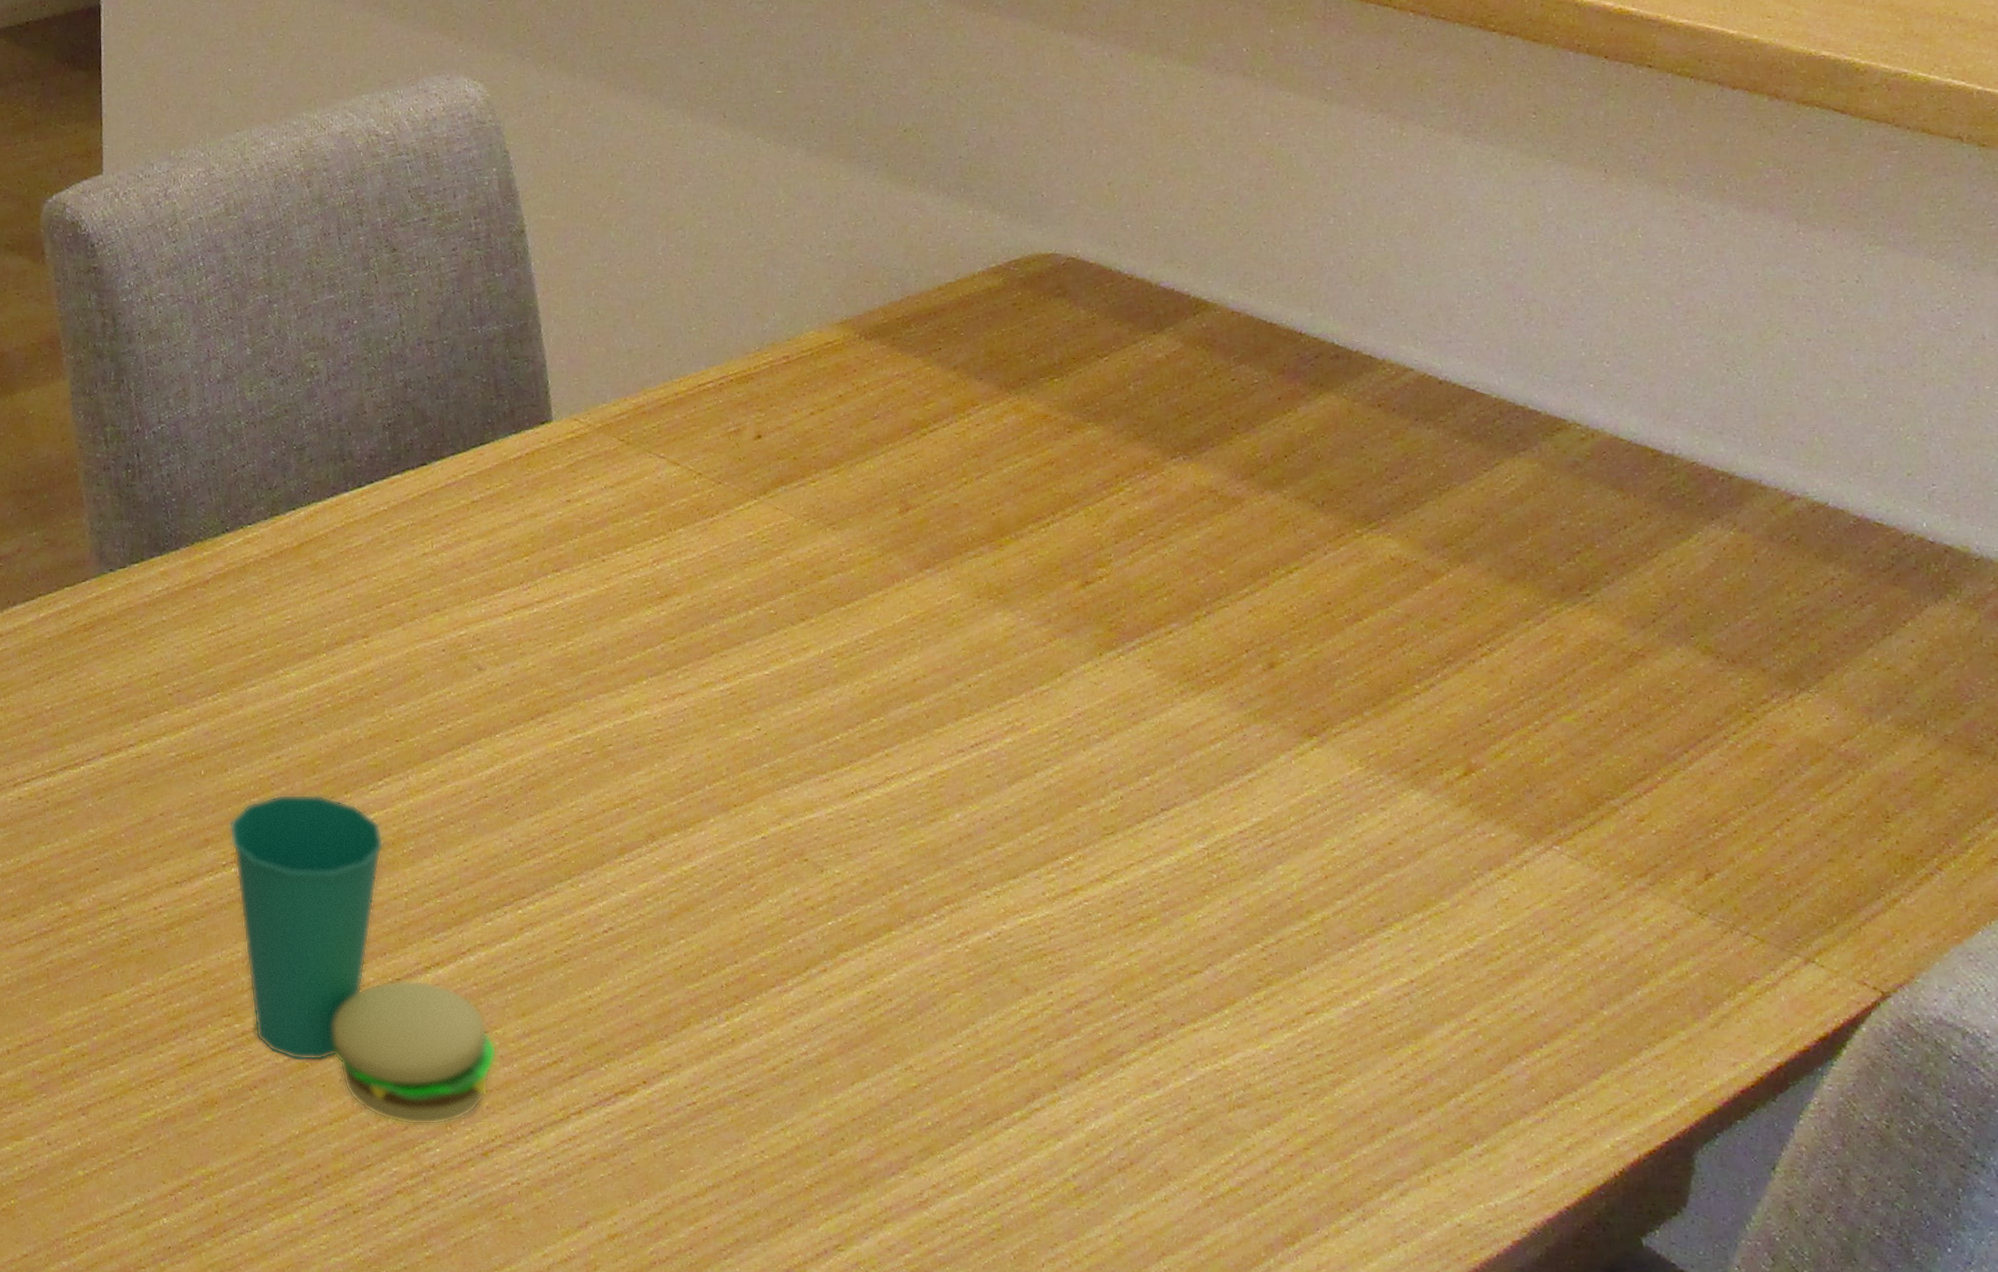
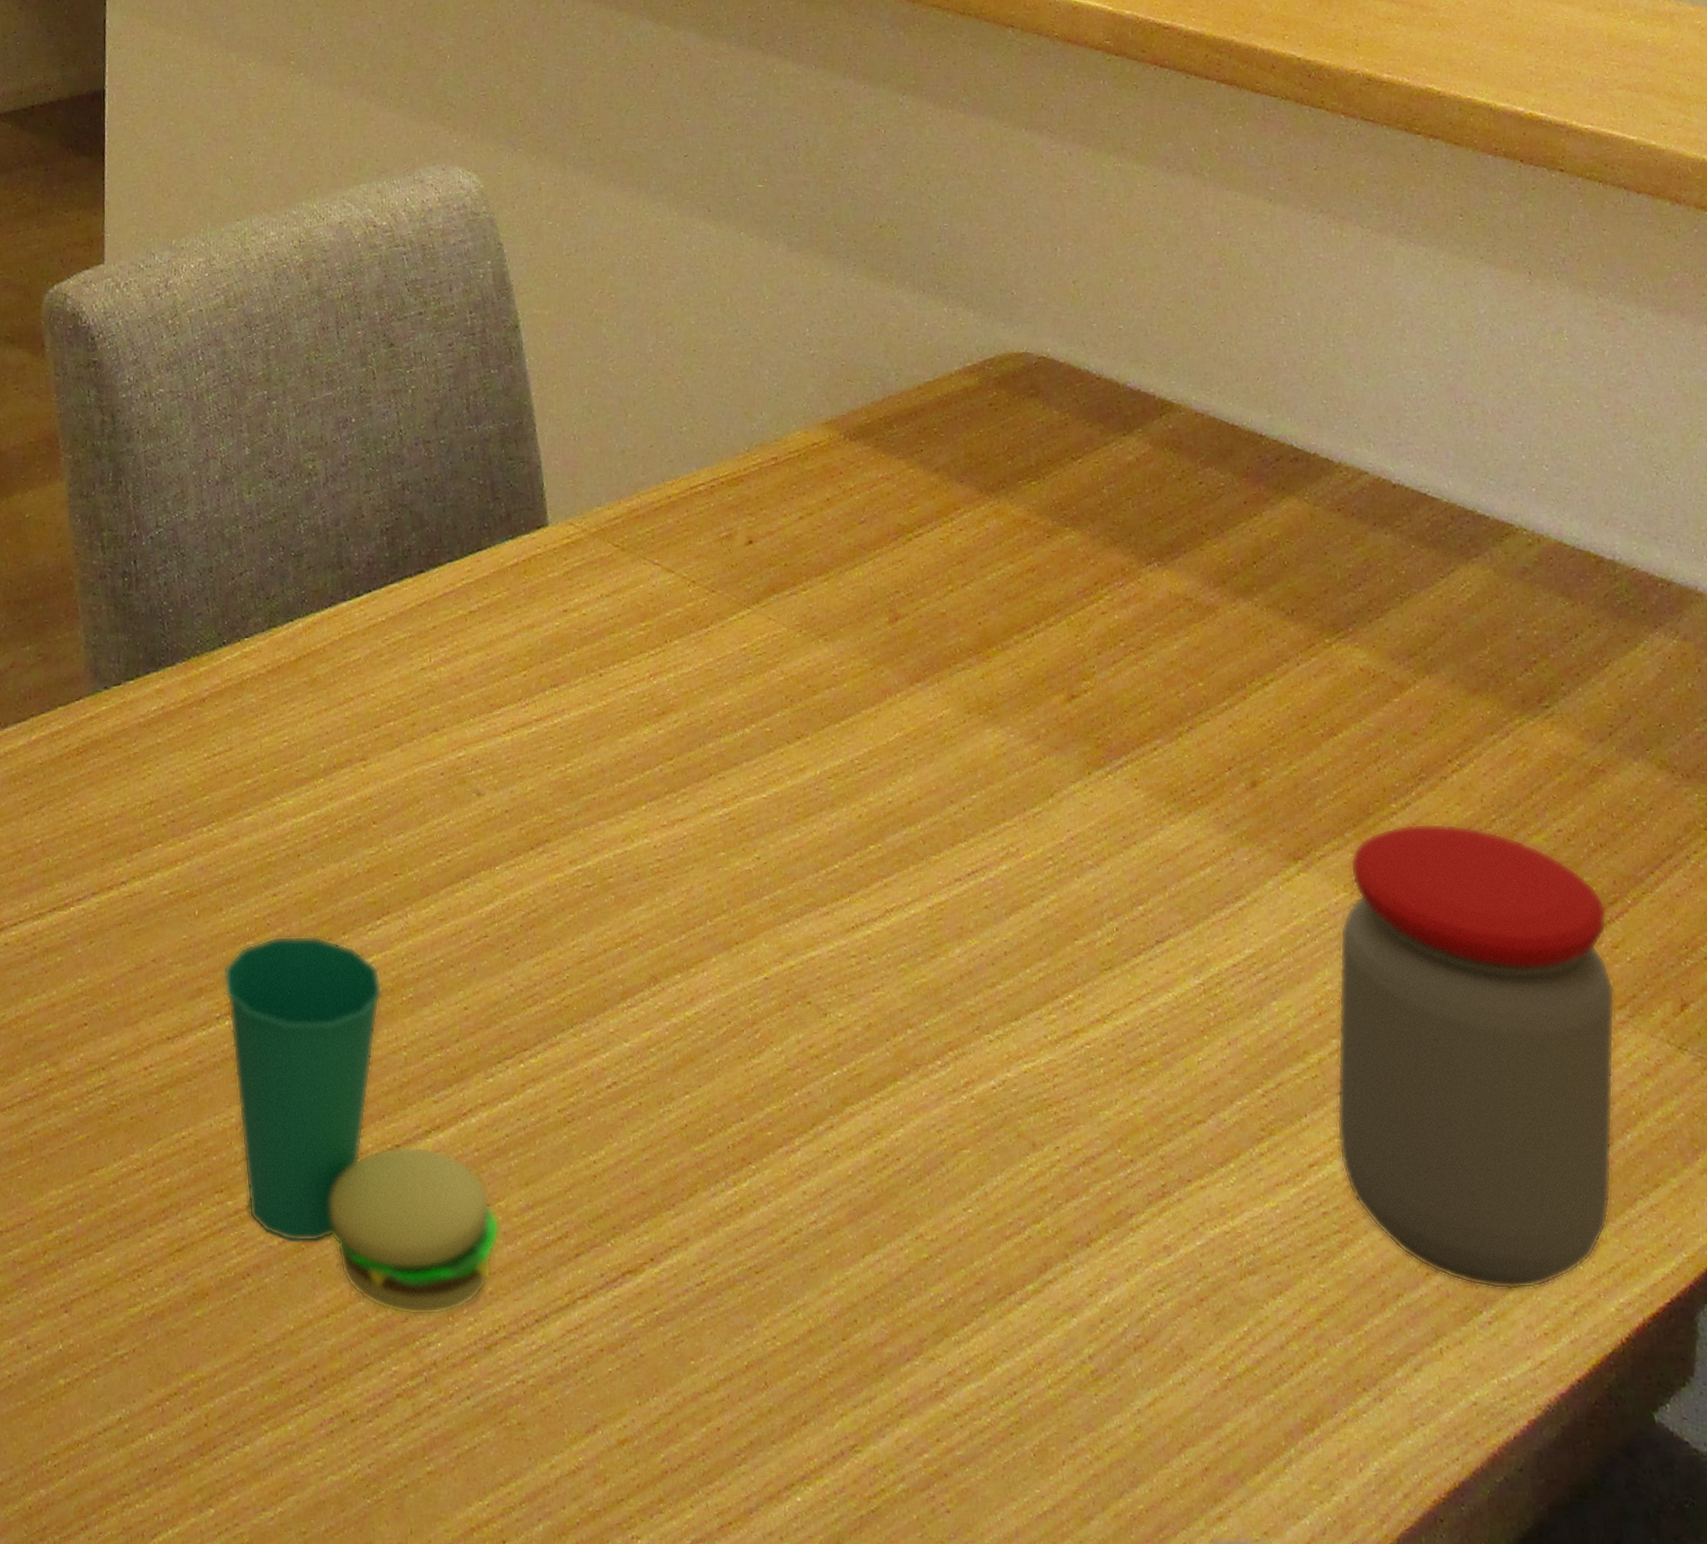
jar: none [1336,703,1637,1127] -> present [1336,823,1615,1290]

